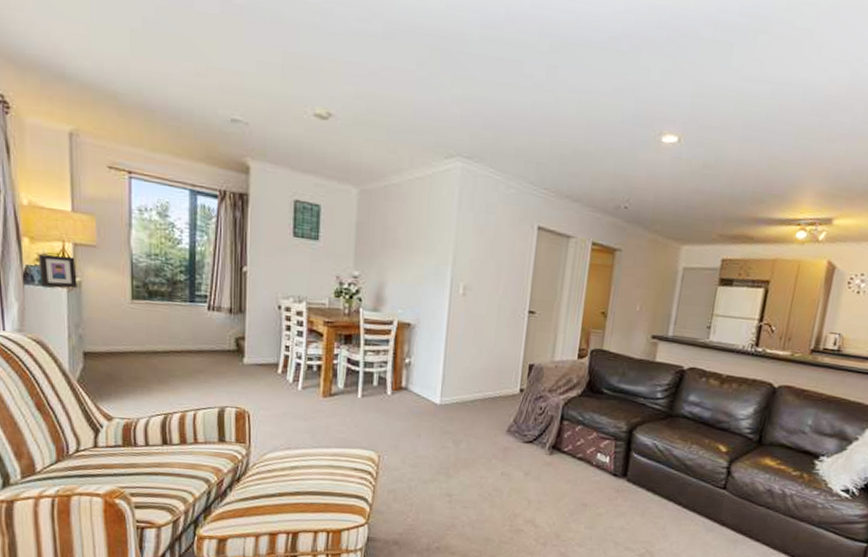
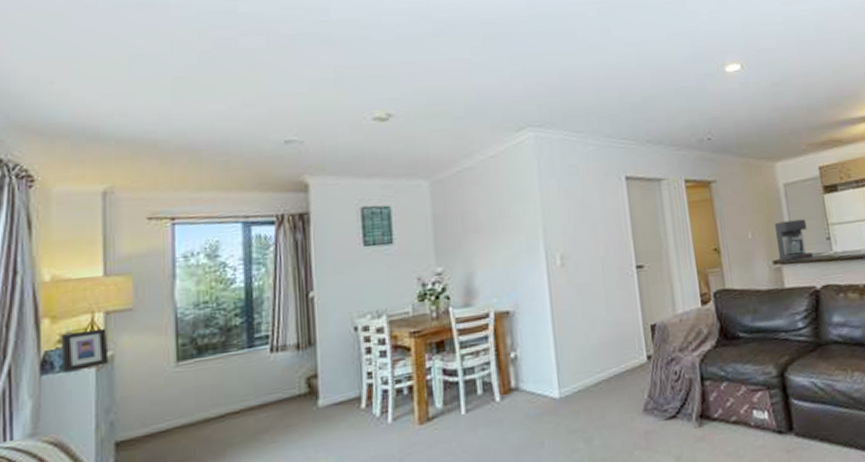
coffee maker: none [657,301,694,341] -> present [775,219,814,261]

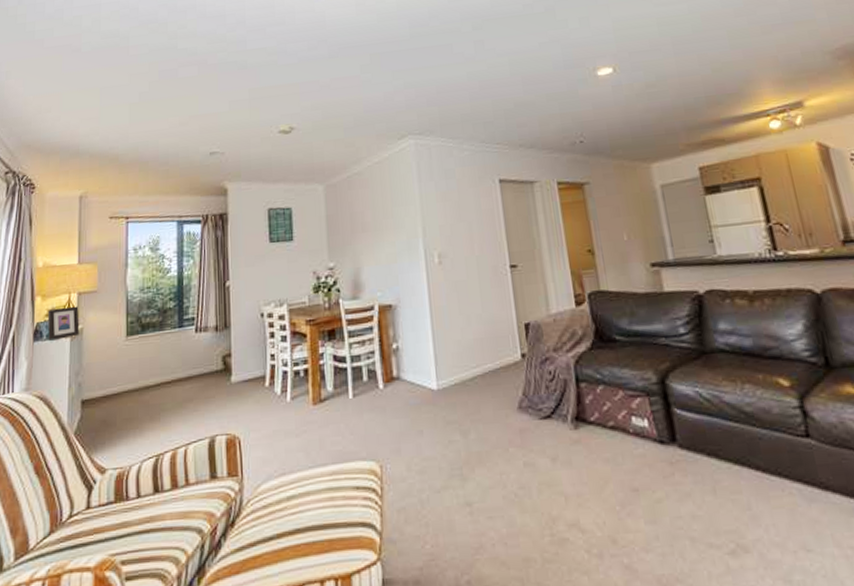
coffee maker: present [775,219,814,261] -> none [652,221,695,264]

